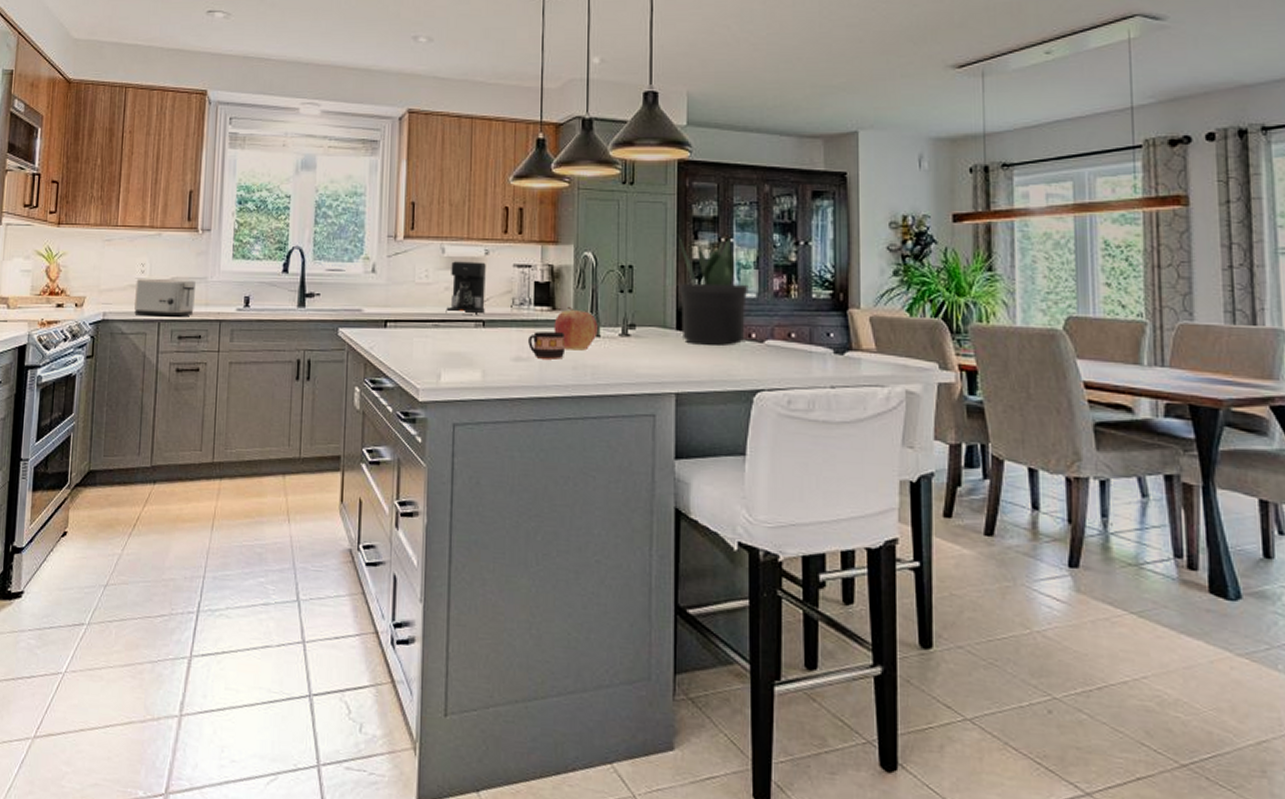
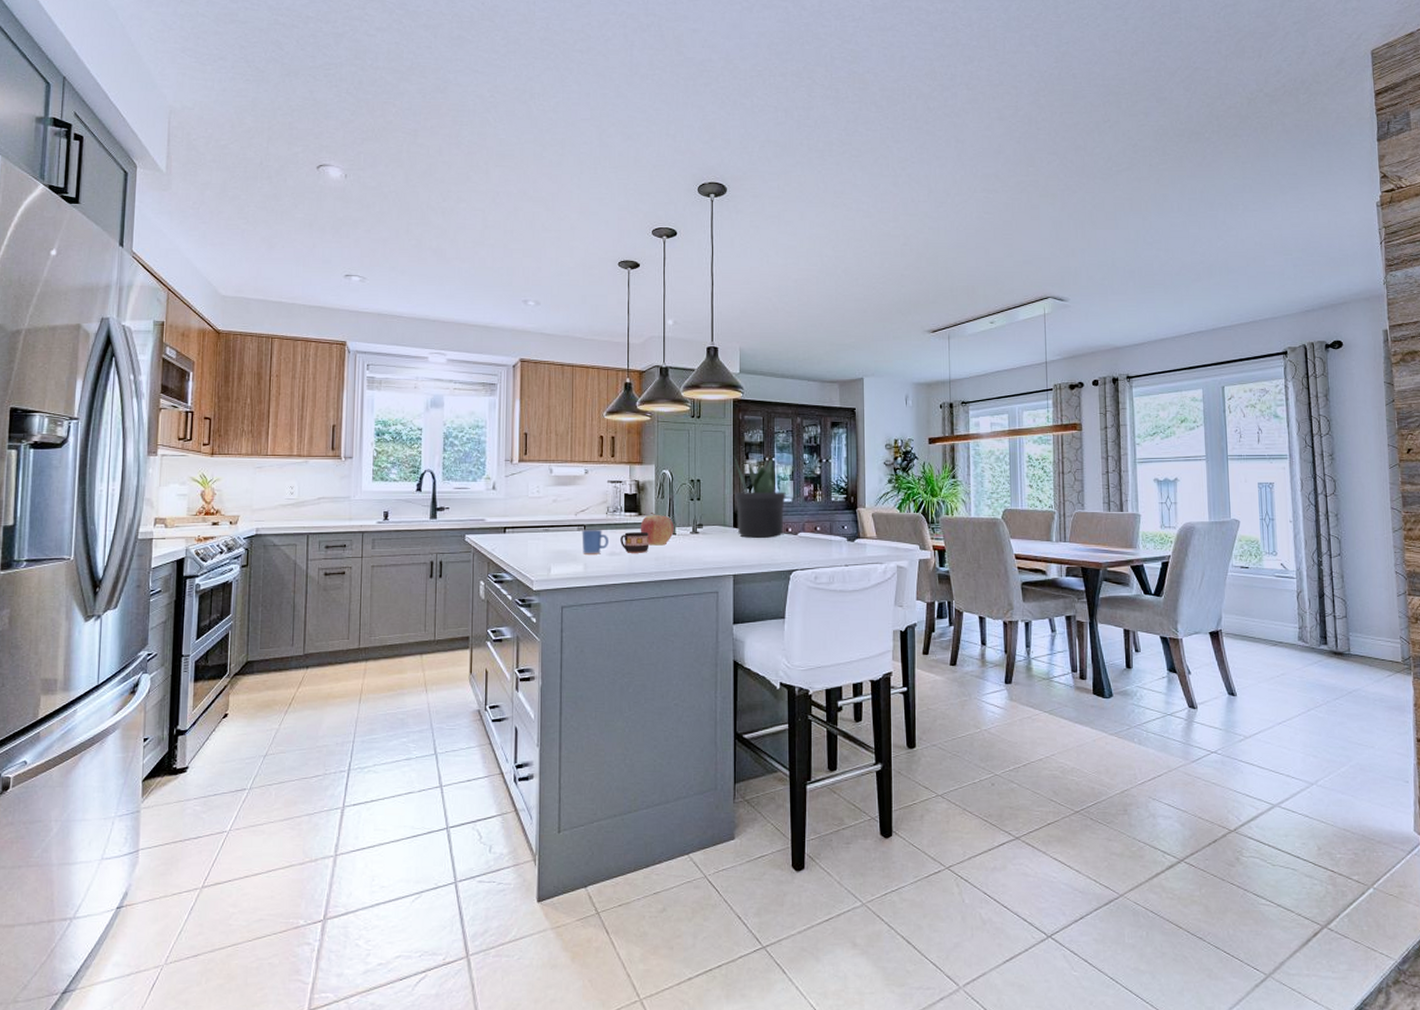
toaster: present [134,278,195,317] -> none [285,498,340,530]
coffee maker: present [445,261,486,316] -> none [554,479,586,522]
mug: none [480,326,515,359] -> present [582,529,610,554]

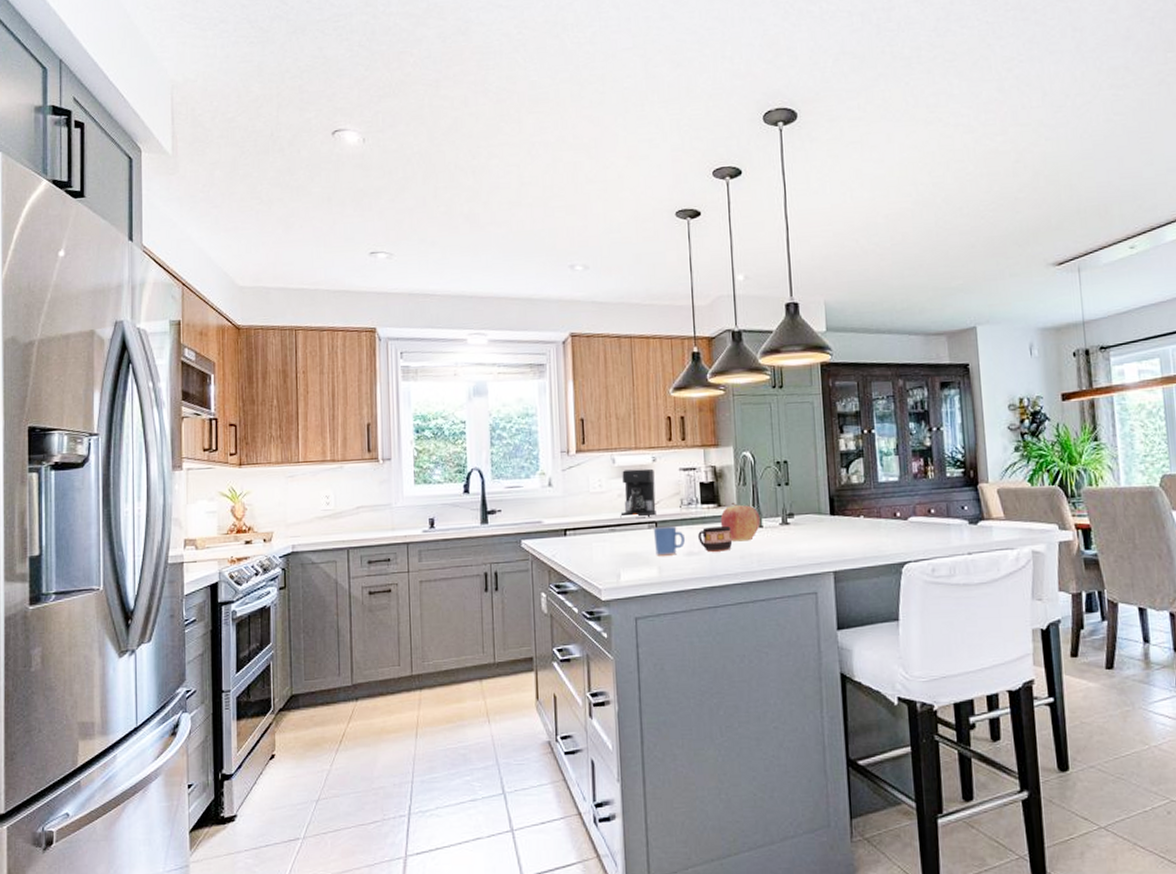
coffee maker: none [554,479,586,522] -> present [620,468,656,519]
planter: present [733,454,786,538] -> none [824,429,891,527]

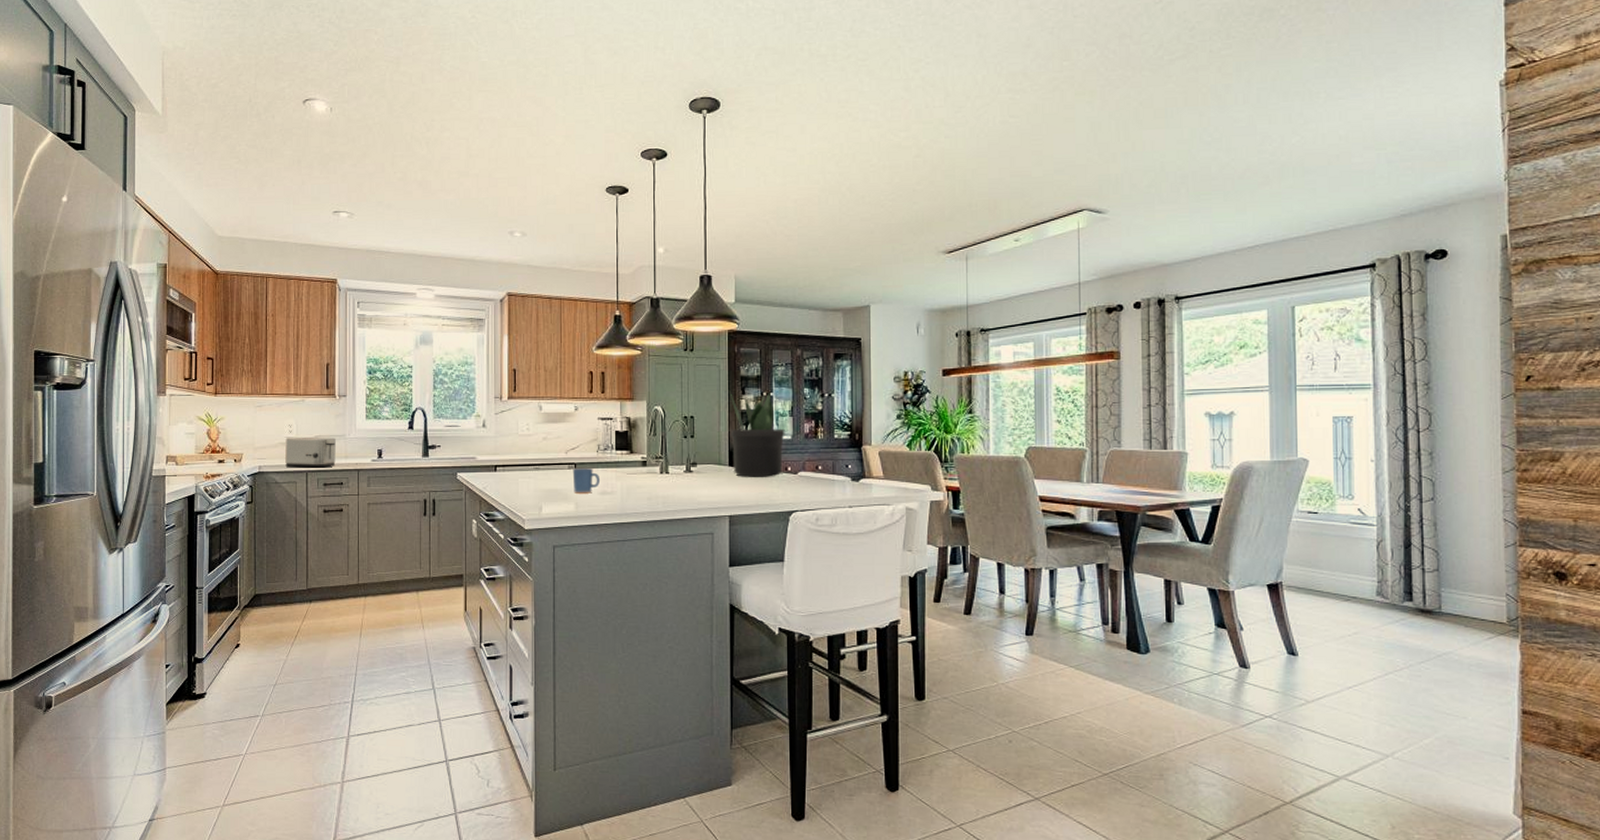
toaster: none [322,507,381,545] -> present [285,436,336,468]
coffee maker: present [620,468,656,519] -> none [544,416,576,460]
cup: present [698,526,733,552] -> none [612,471,642,492]
fruit: present [720,502,760,542] -> none [632,449,667,485]
planter: none [824,429,891,527] -> present [728,389,785,477]

